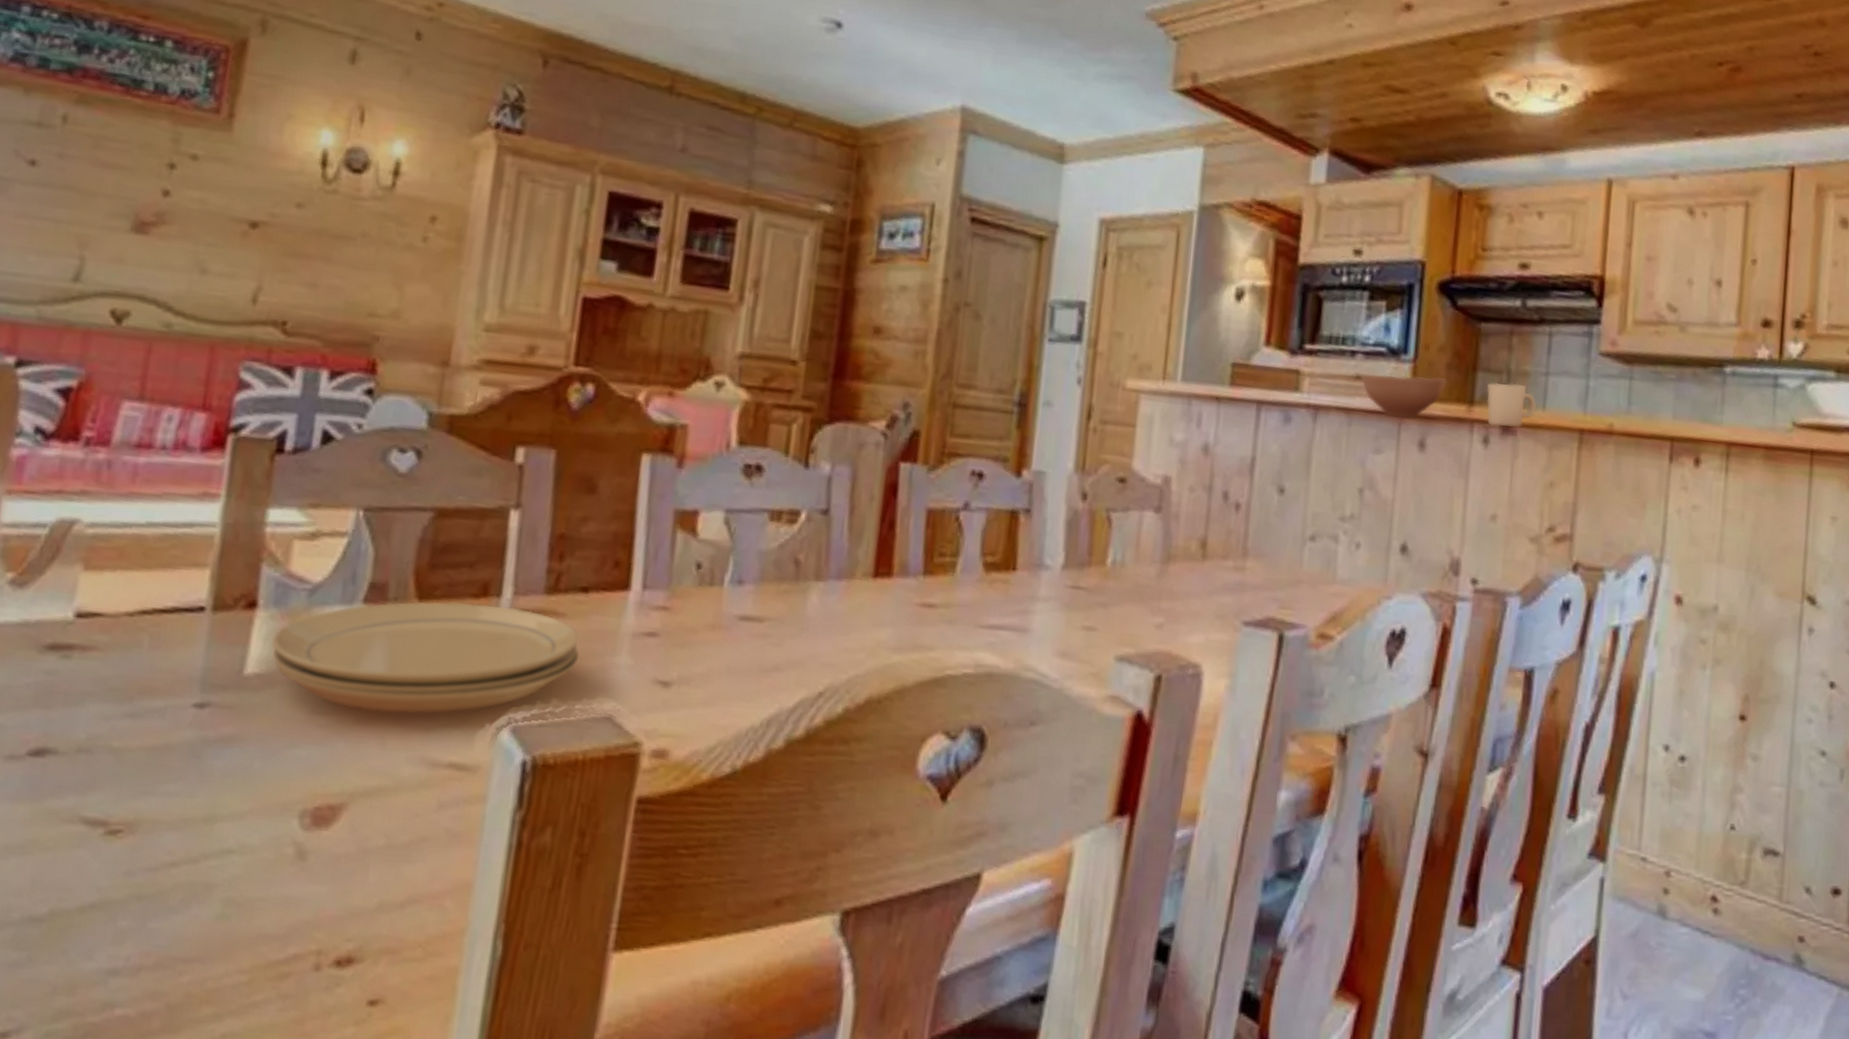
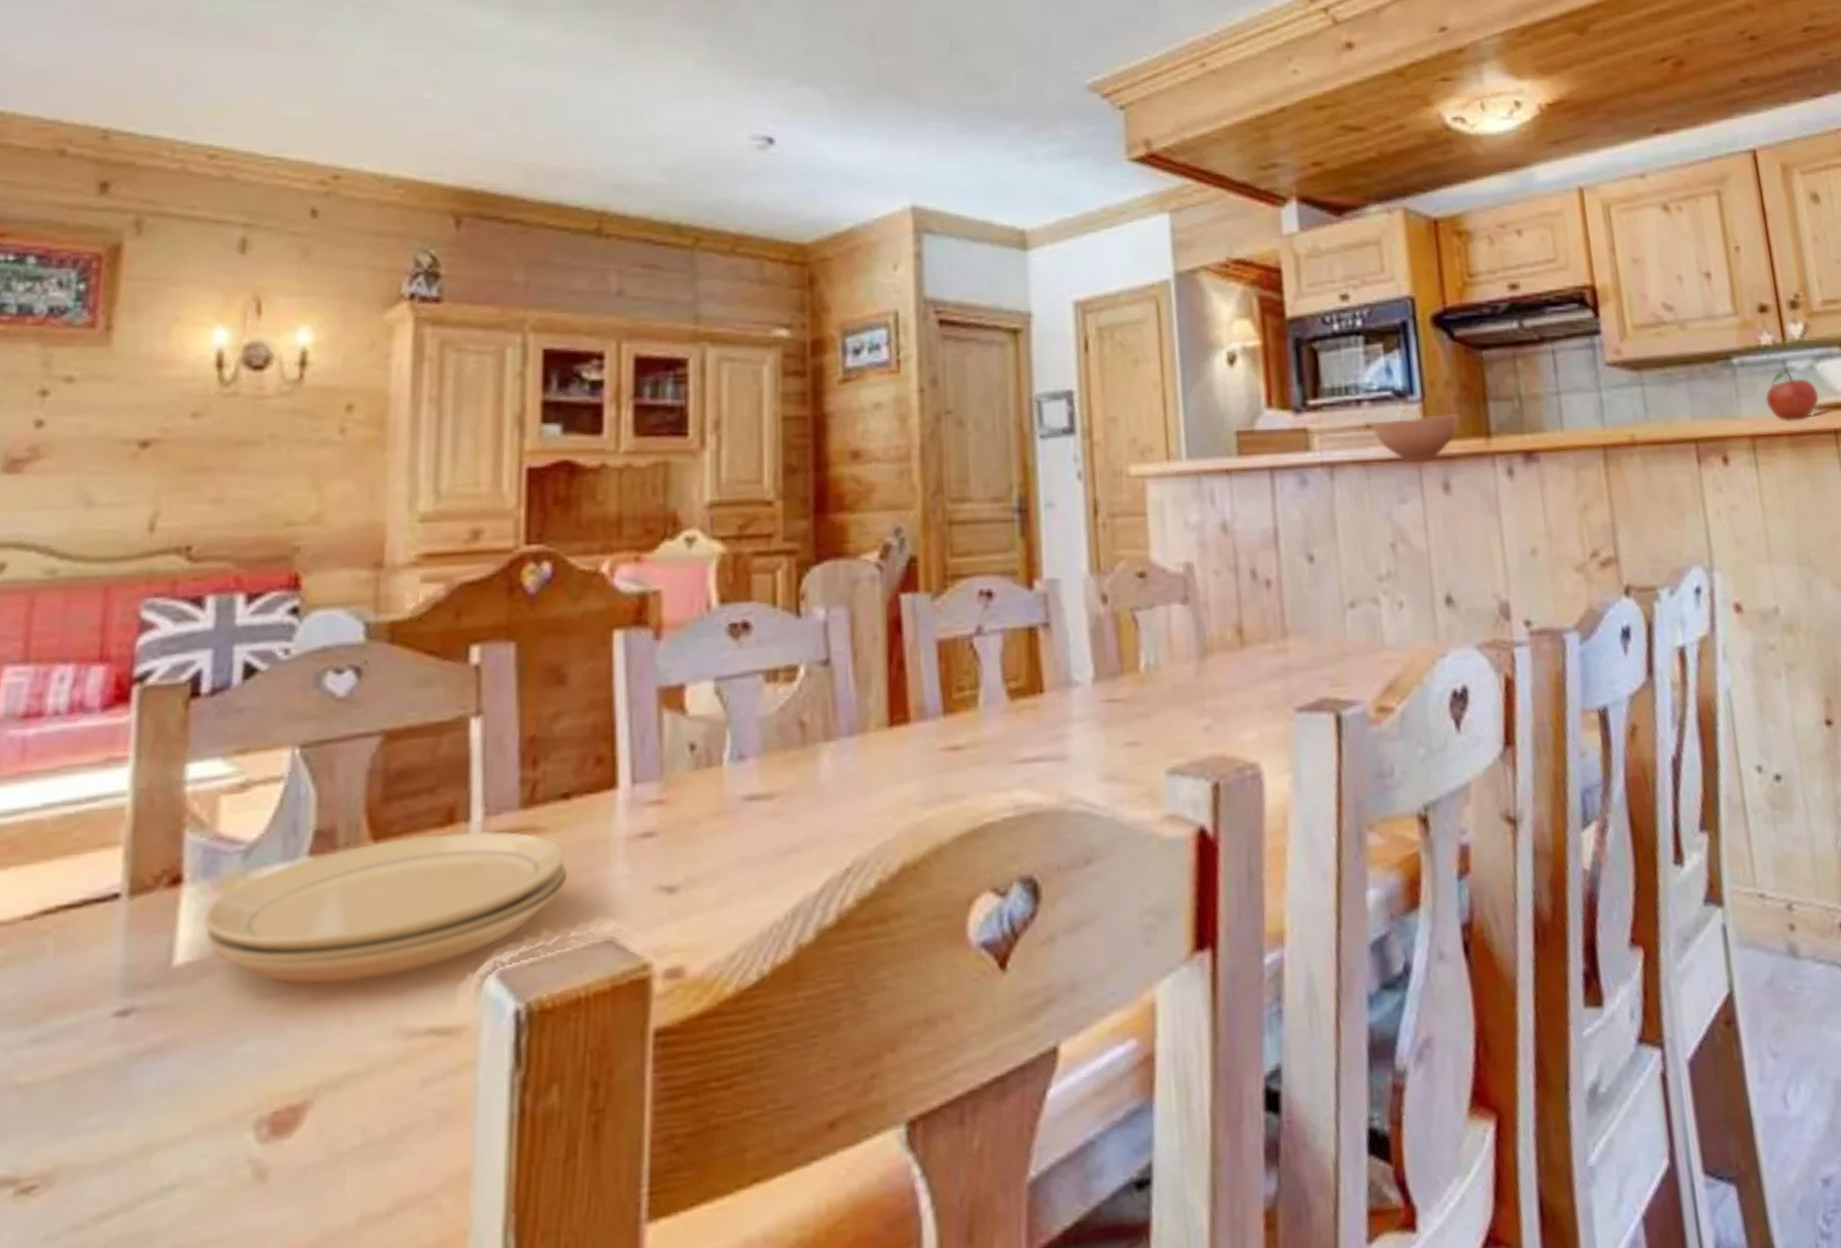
mug: present [1486,382,1537,429] -> none [1501,407,1555,457]
fruit: none [1749,384,1804,437] -> present [1765,368,1819,423]

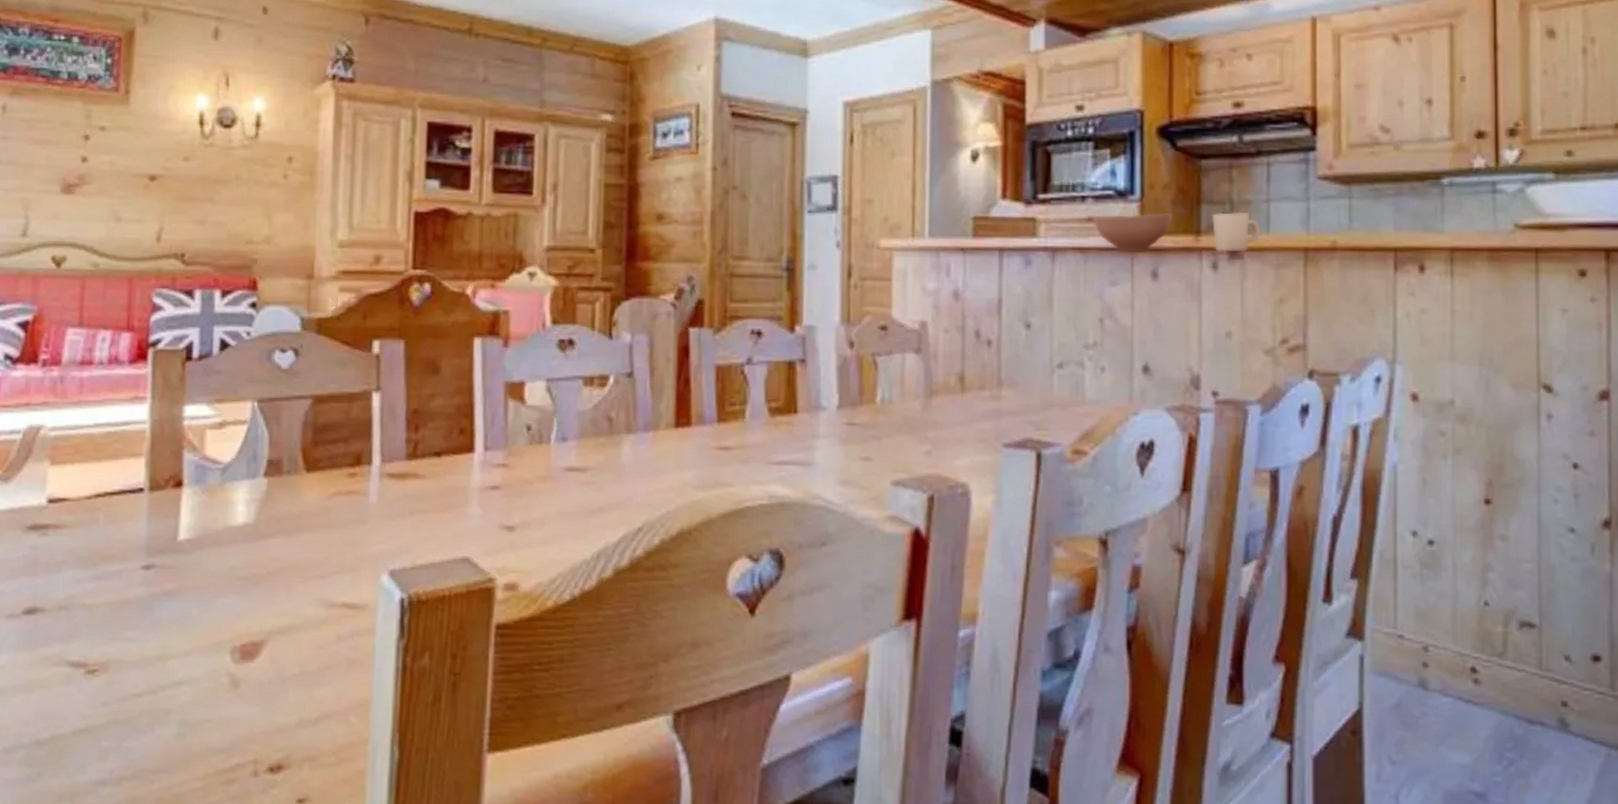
plate: present [203,830,568,985] -> none [196,471,439,566]
mug: none [1501,407,1555,457] -> present [1212,212,1261,253]
fruit: present [1765,368,1819,423] -> none [1470,190,1525,239]

